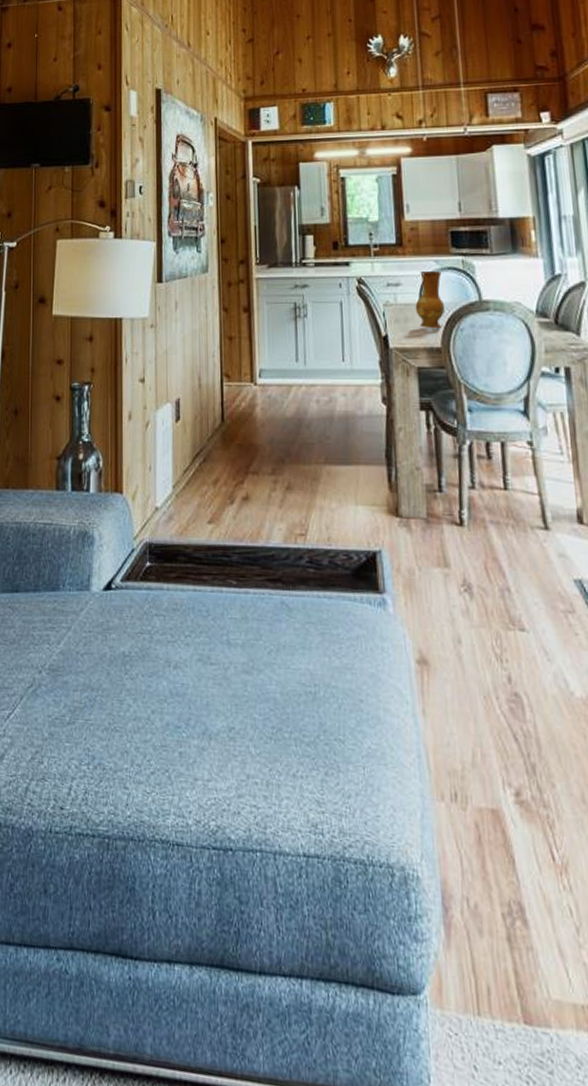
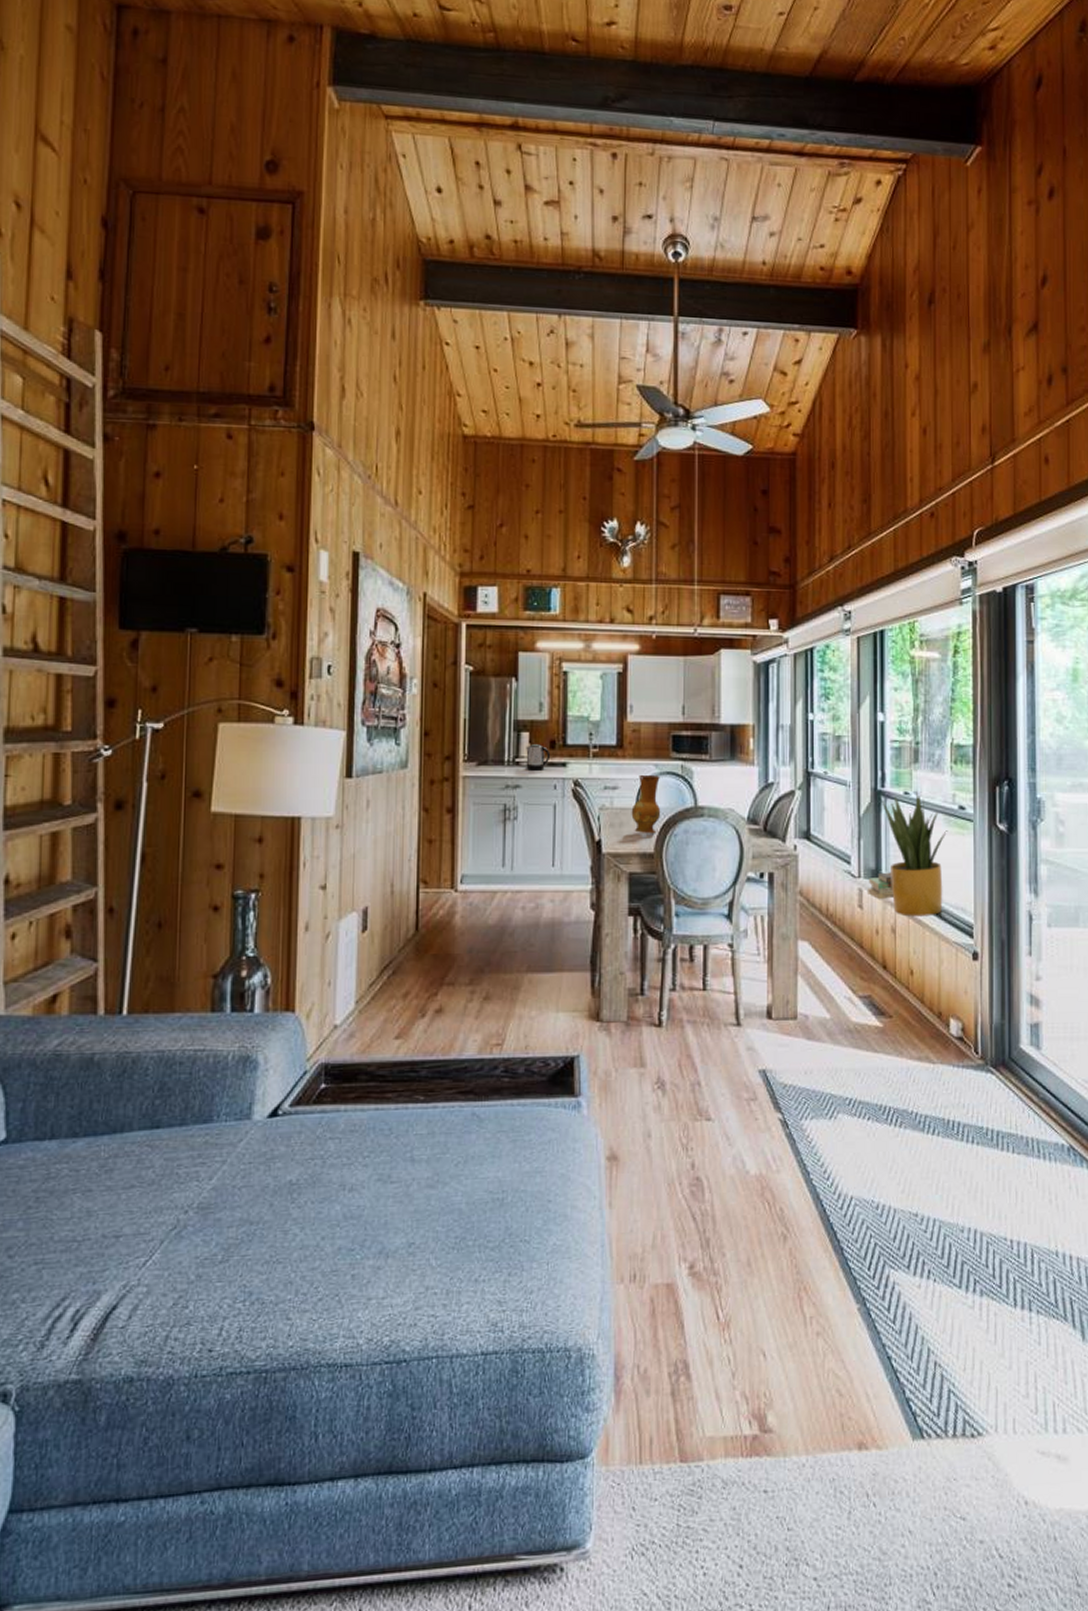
kettle: none [311,246,335,271] -> present [526,744,551,770]

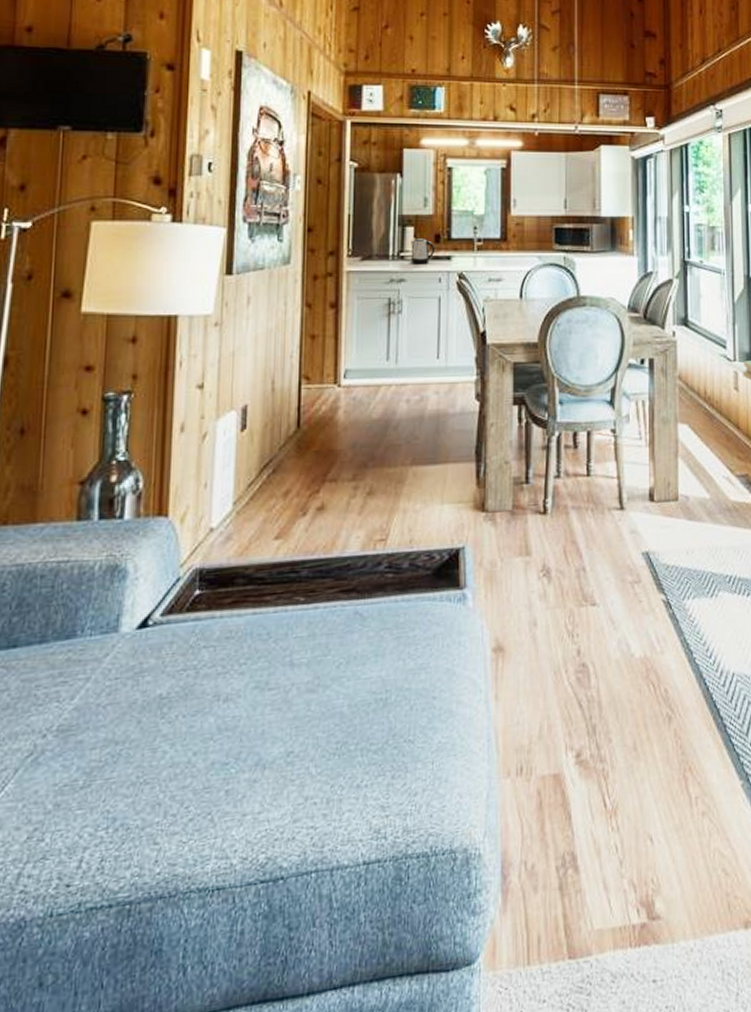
ceramic jug: present [631,774,661,834] -> none [515,266,545,325]

